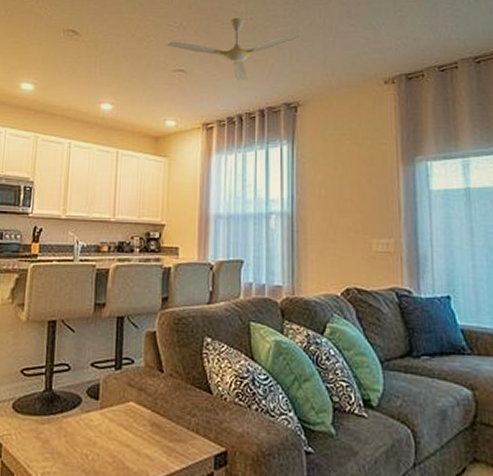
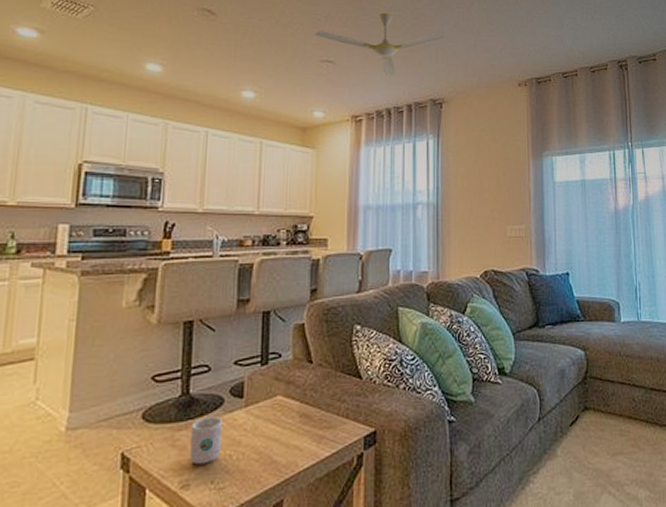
mug: none [51,414,80,460] -> present [190,416,222,465]

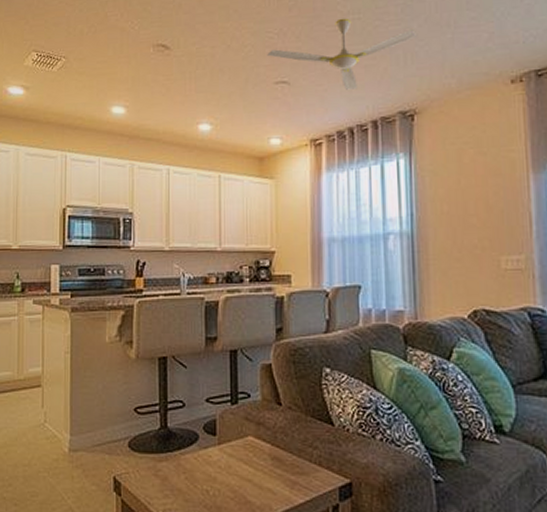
mug: present [190,416,222,465] -> none [171,451,198,496]

